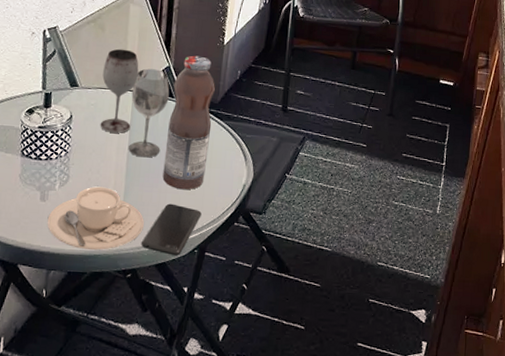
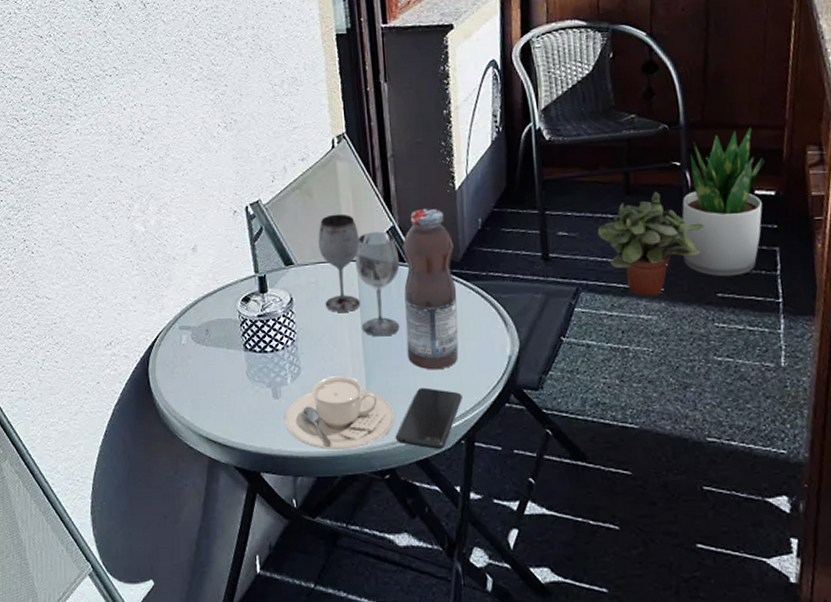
potted plant: none [326,70,403,149] -> present [597,192,706,296]
planter: none [384,32,450,142] -> present [681,127,765,277]

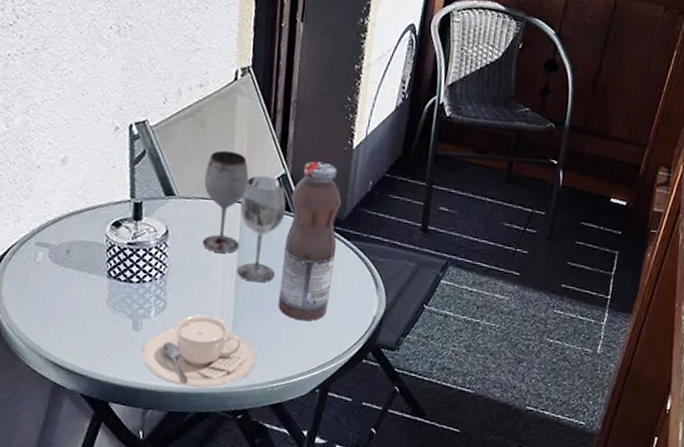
smartphone: present [396,387,462,449] -> none [254,336,324,395]
potted plant: present [597,192,706,296] -> none [474,185,566,278]
planter: present [681,127,765,277] -> none [542,140,625,271]

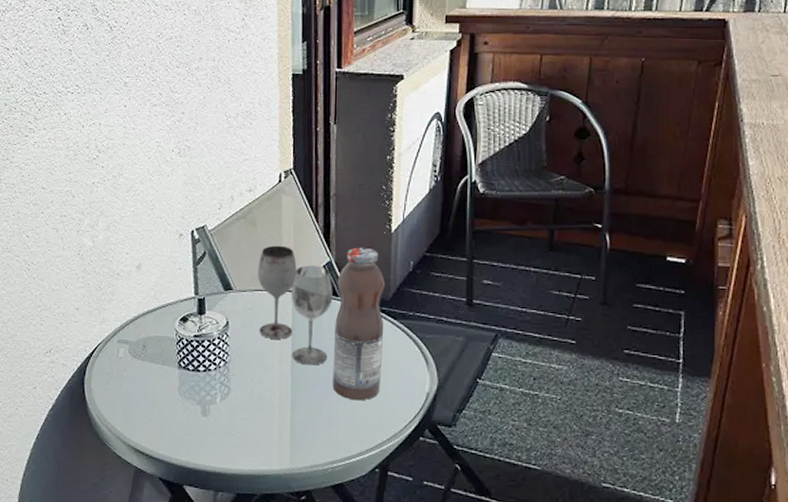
teacup: present [141,315,257,388] -> none [210,399,316,469]

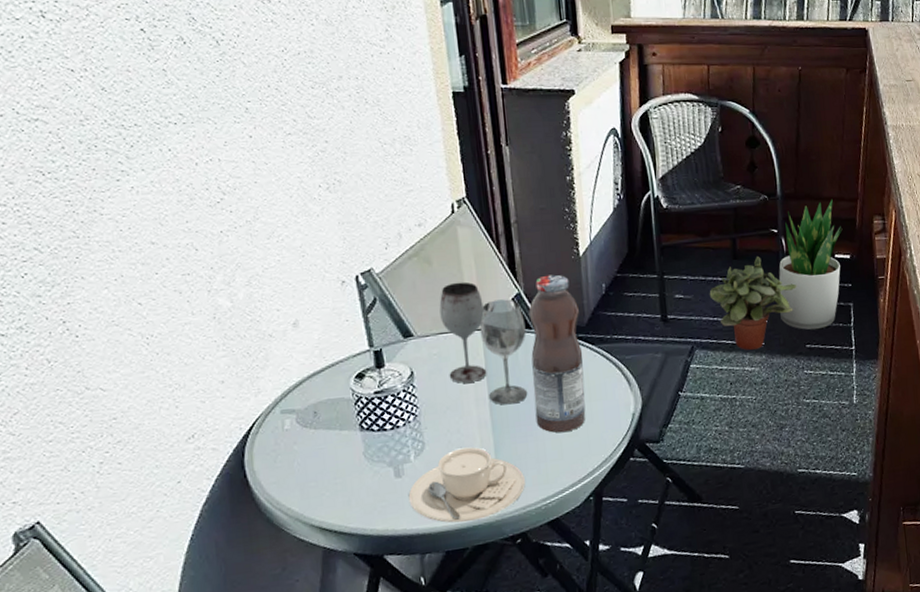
teacup: none [210,399,316,469] -> present [408,447,525,523]
potted plant: none [519,251,619,347] -> present [709,256,797,350]
planter: none [597,197,679,336] -> present [778,199,843,330]

